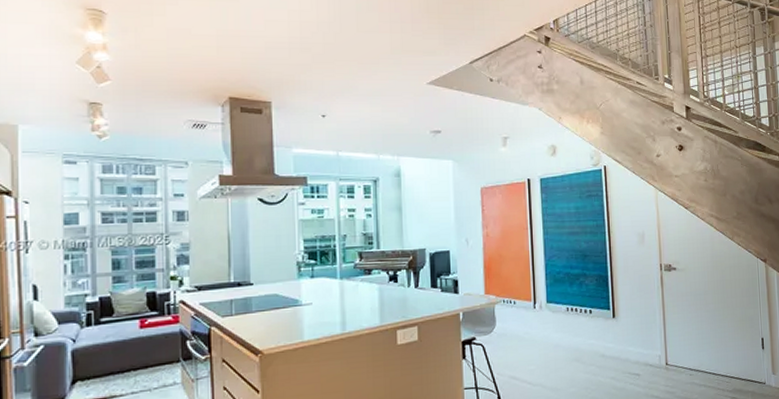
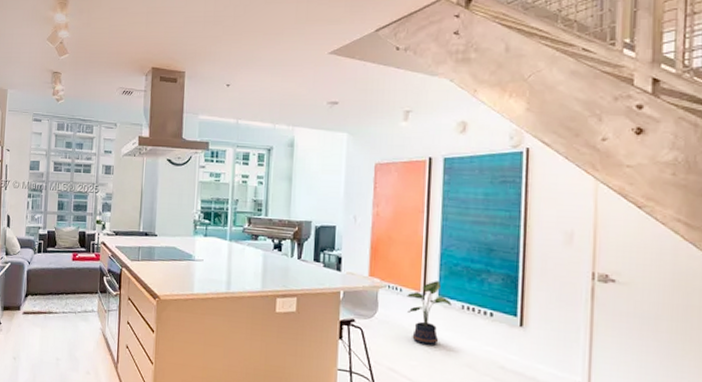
potted plant: none [520,289,558,350] -> present [407,281,452,346]

